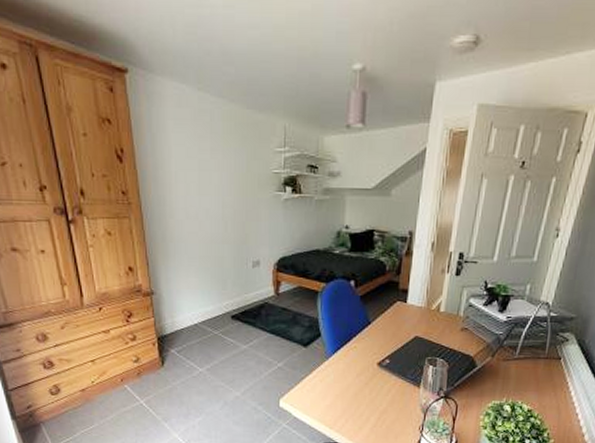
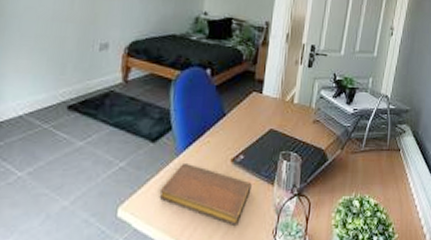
notebook: none [313,364,398,420] -> present [159,162,252,225]

